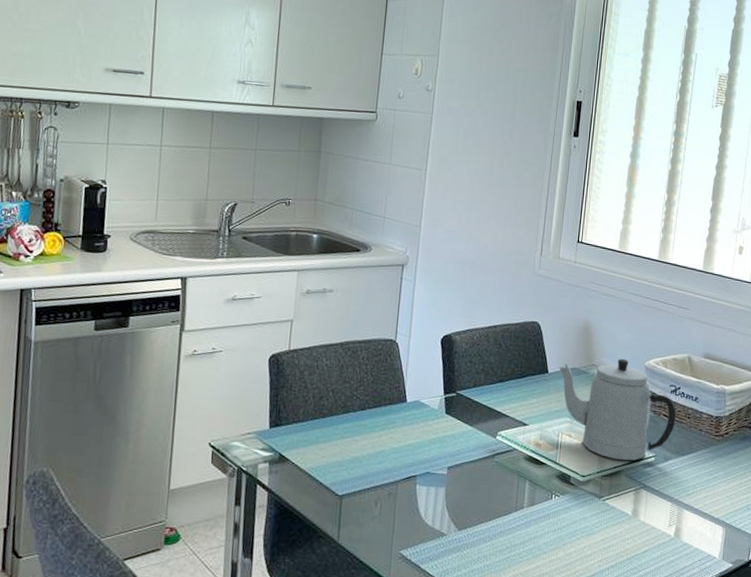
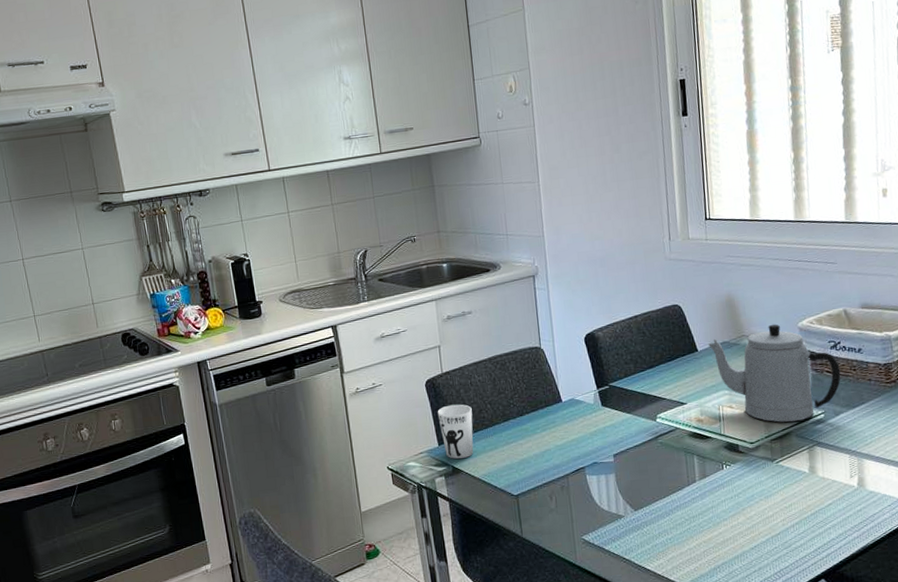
cup: none [275,385,313,446] -> present [437,404,474,459]

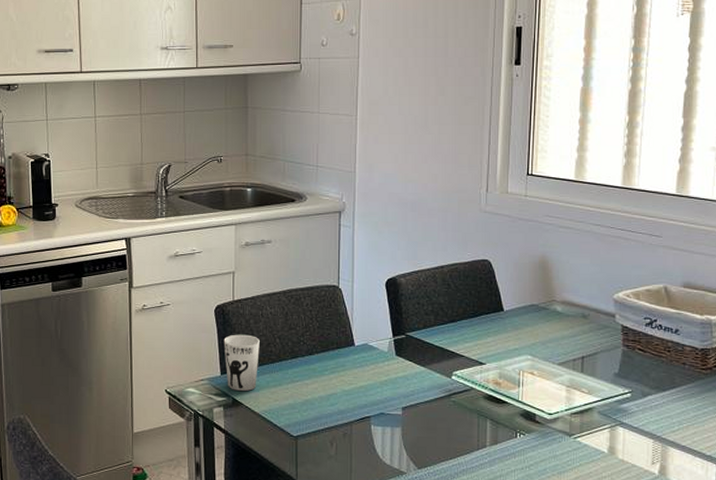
teapot: present [707,324,841,423] -> none [514,292,654,398]

